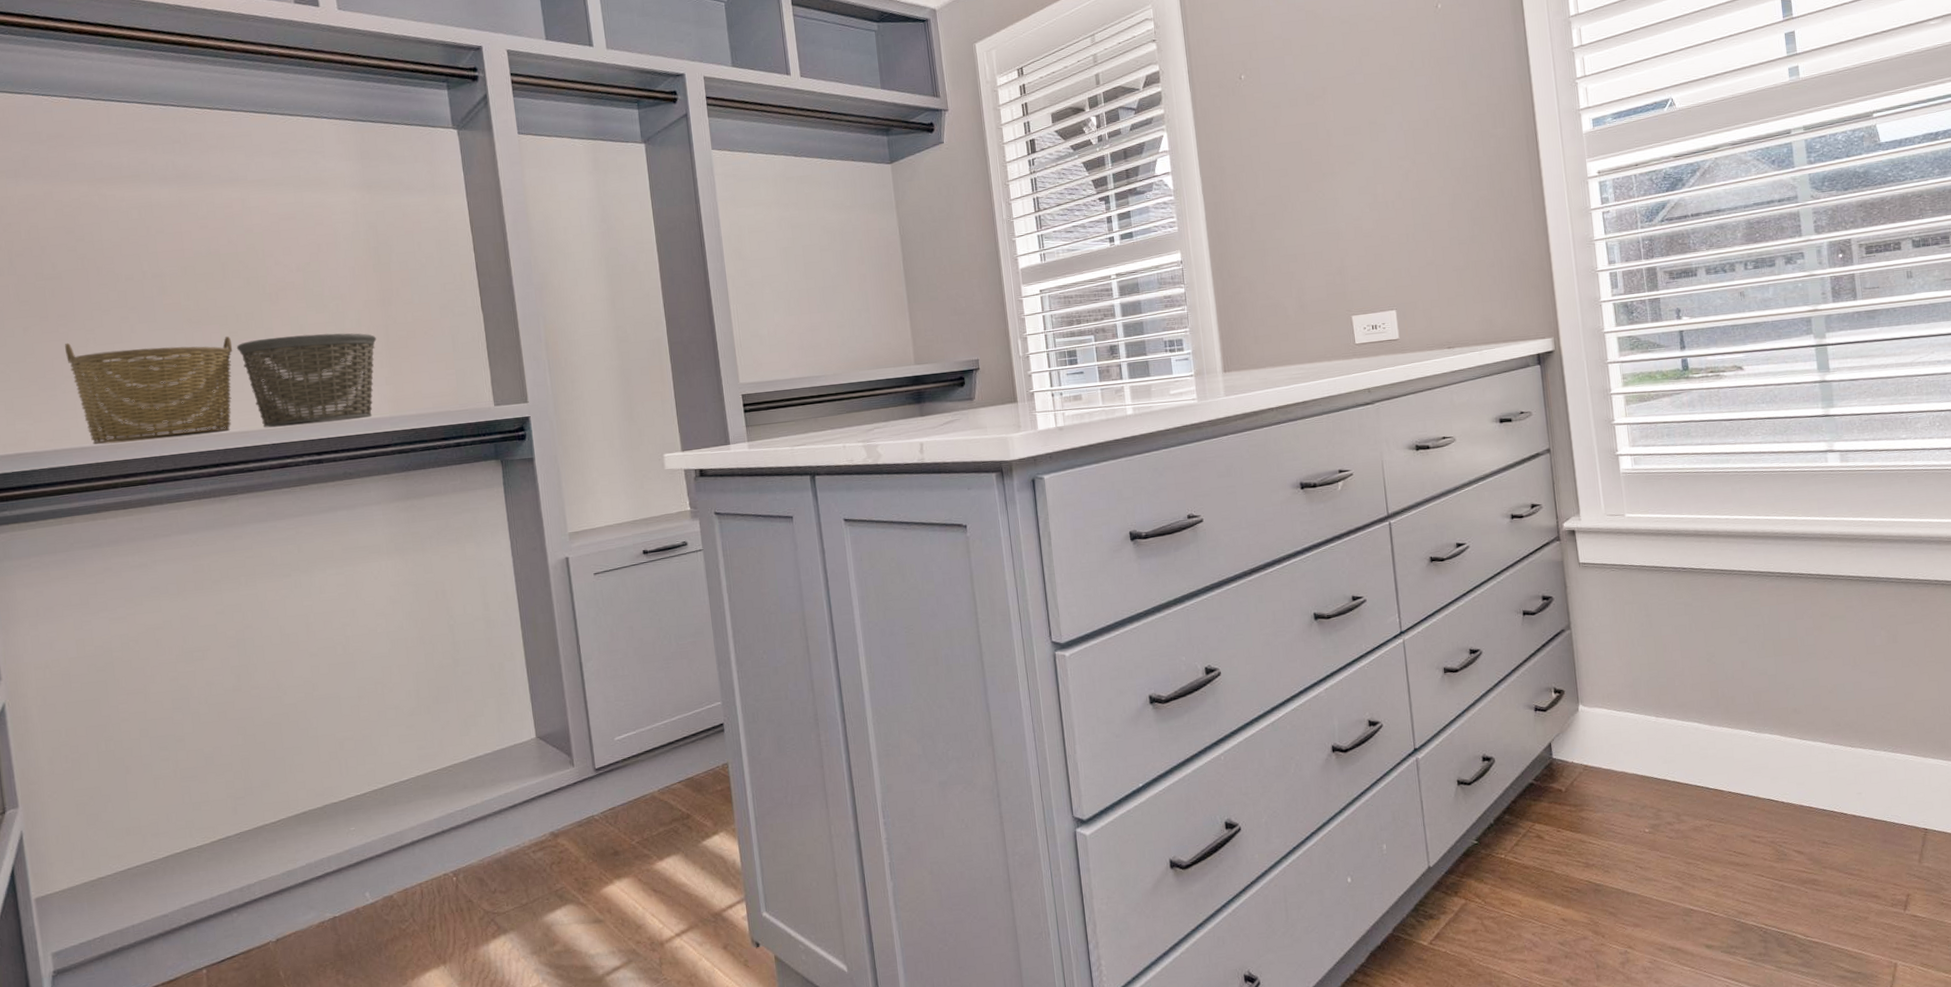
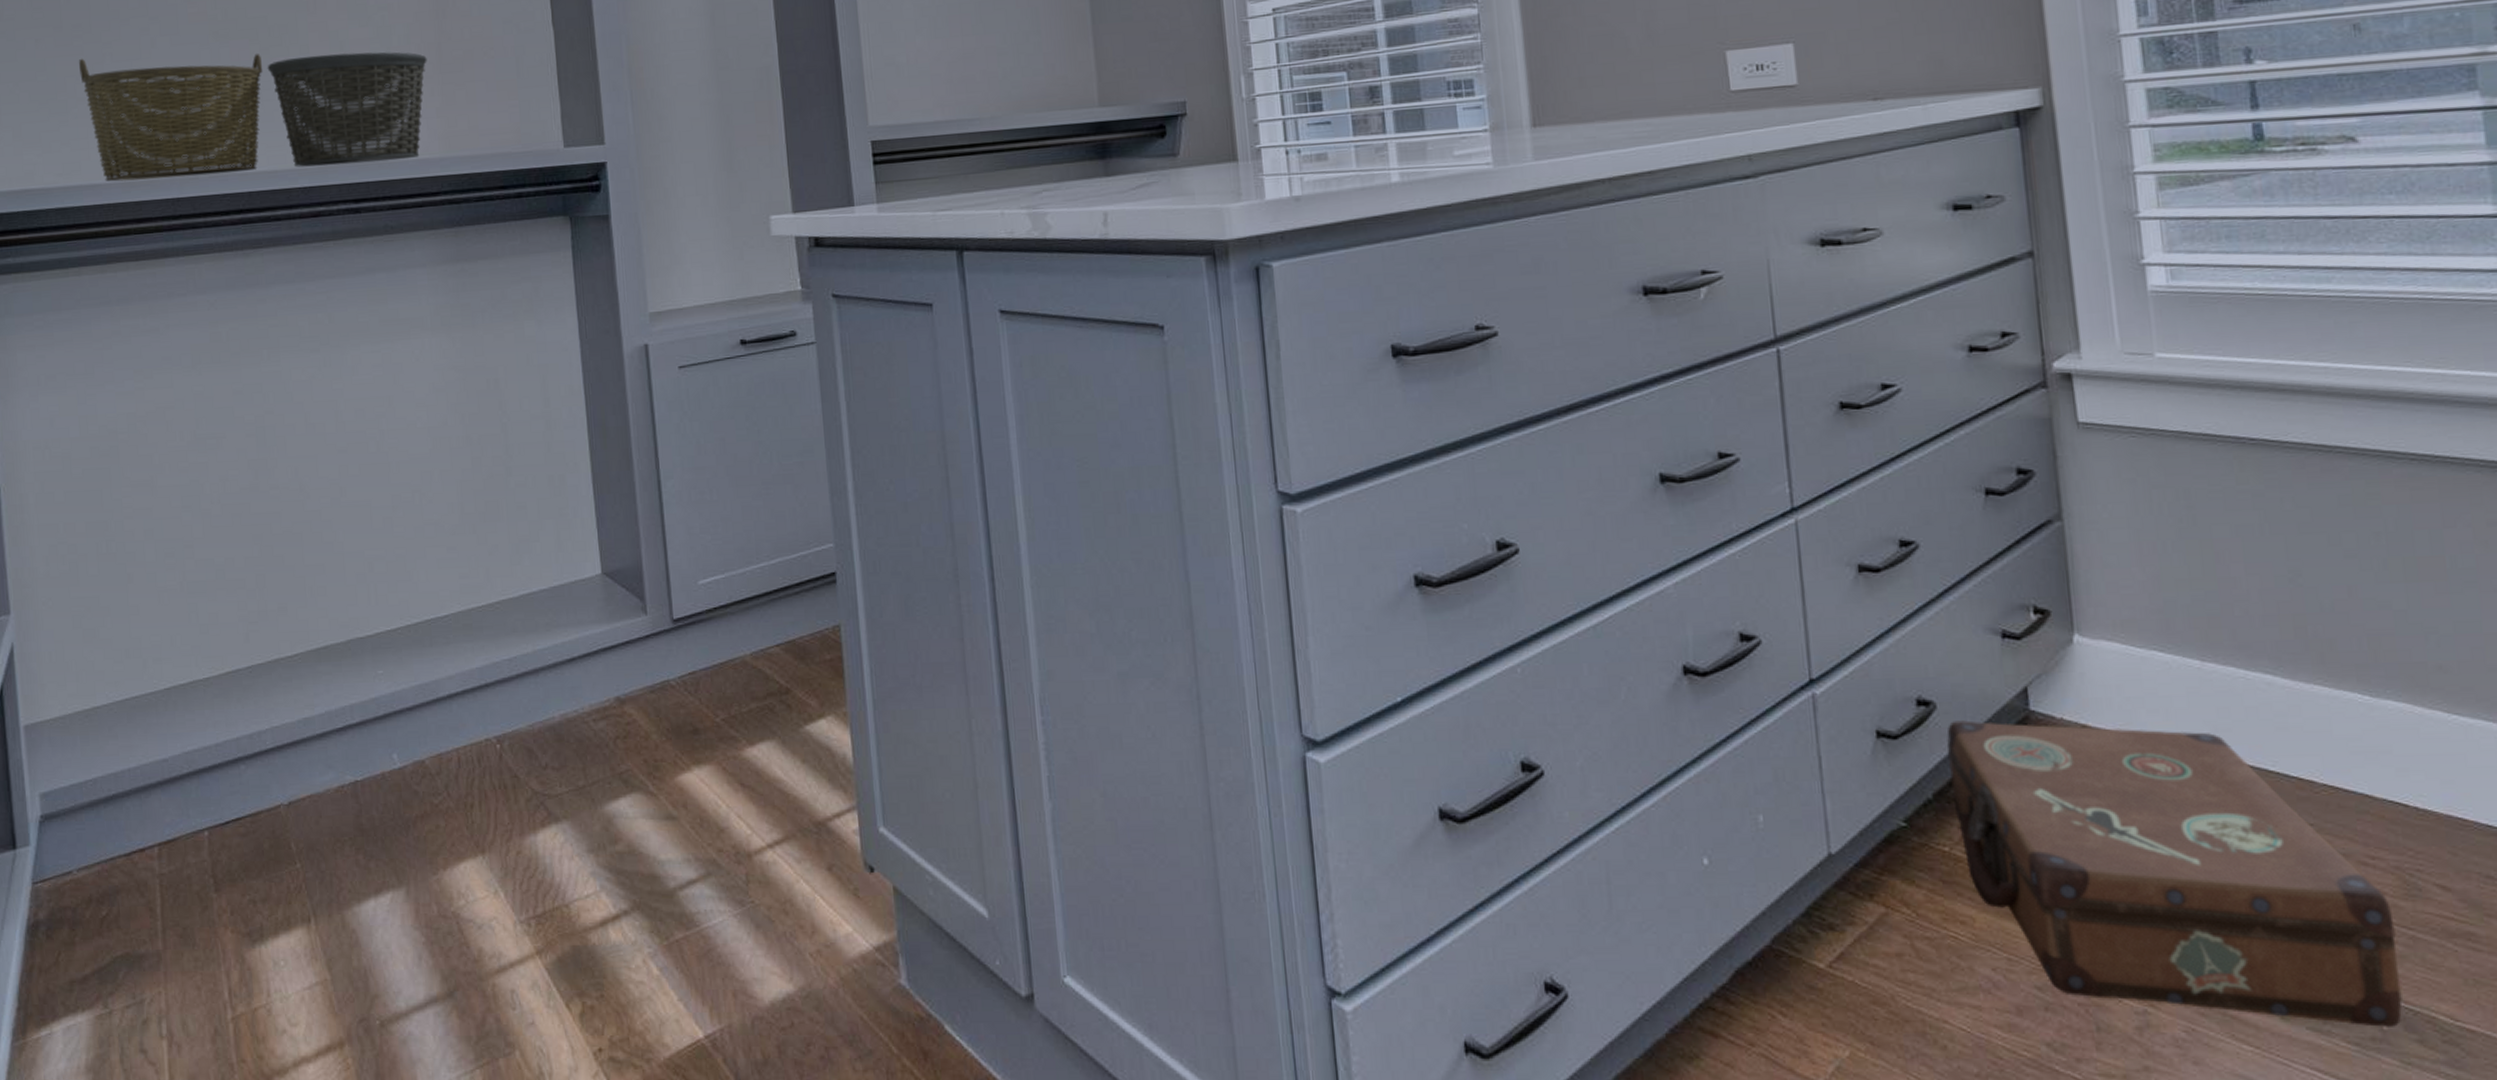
suitcase: none [1501,764,1776,946] -> present [1947,720,2403,1027]

